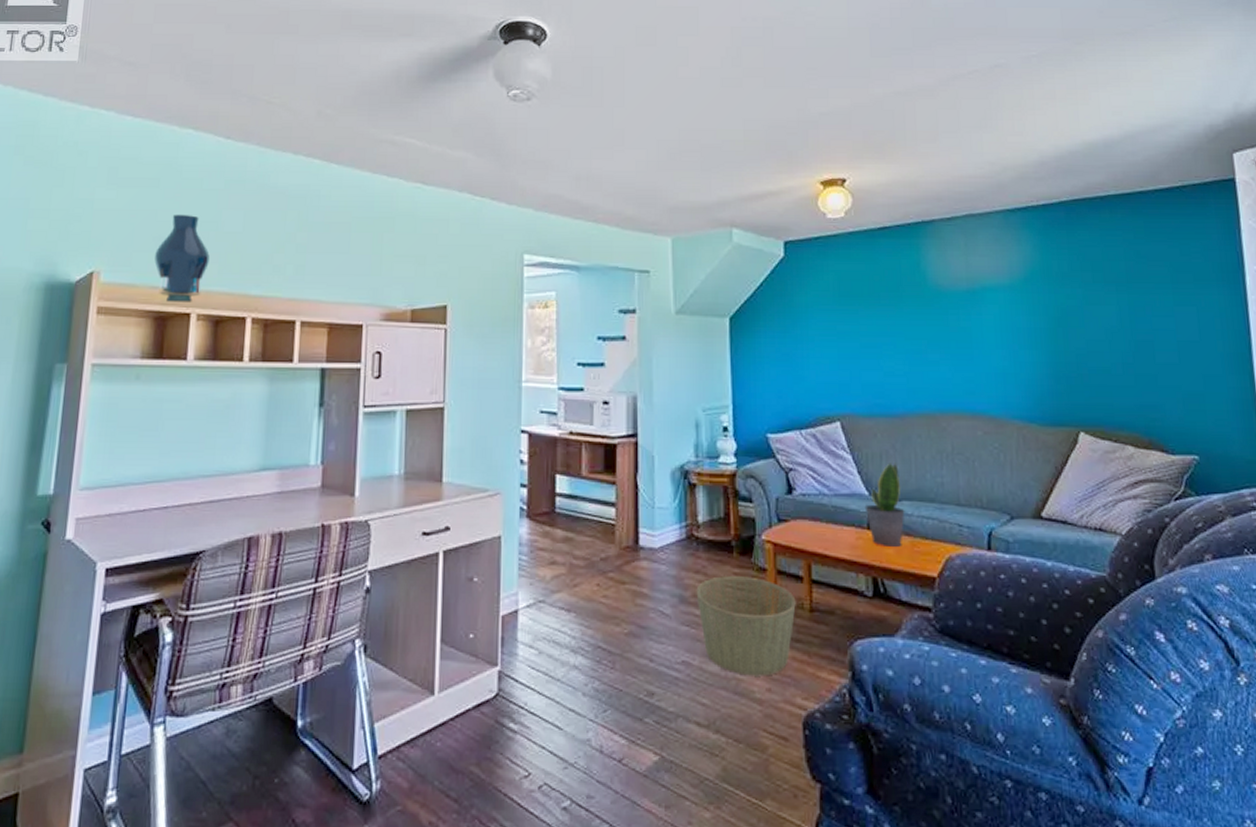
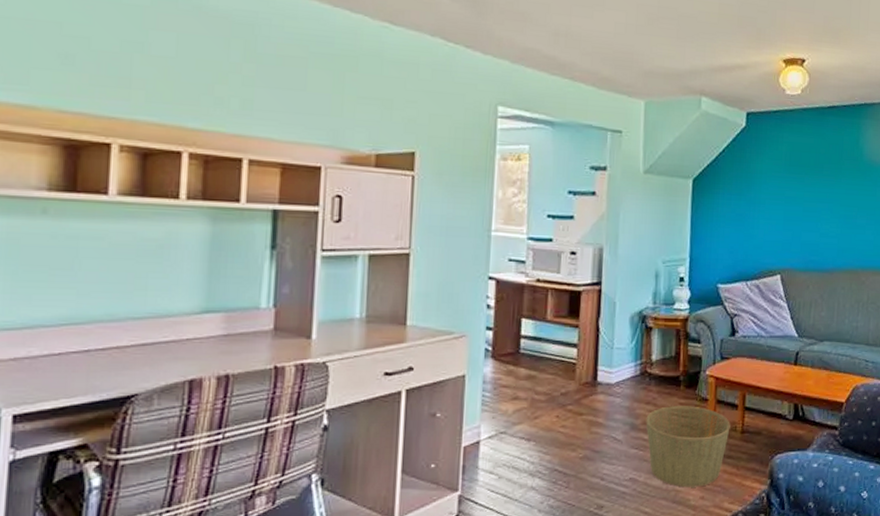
vase: present [154,214,210,303] -> none [60,29,134,133]
potted plant: present [864,463,905,547] -> none [793,310,826,379]

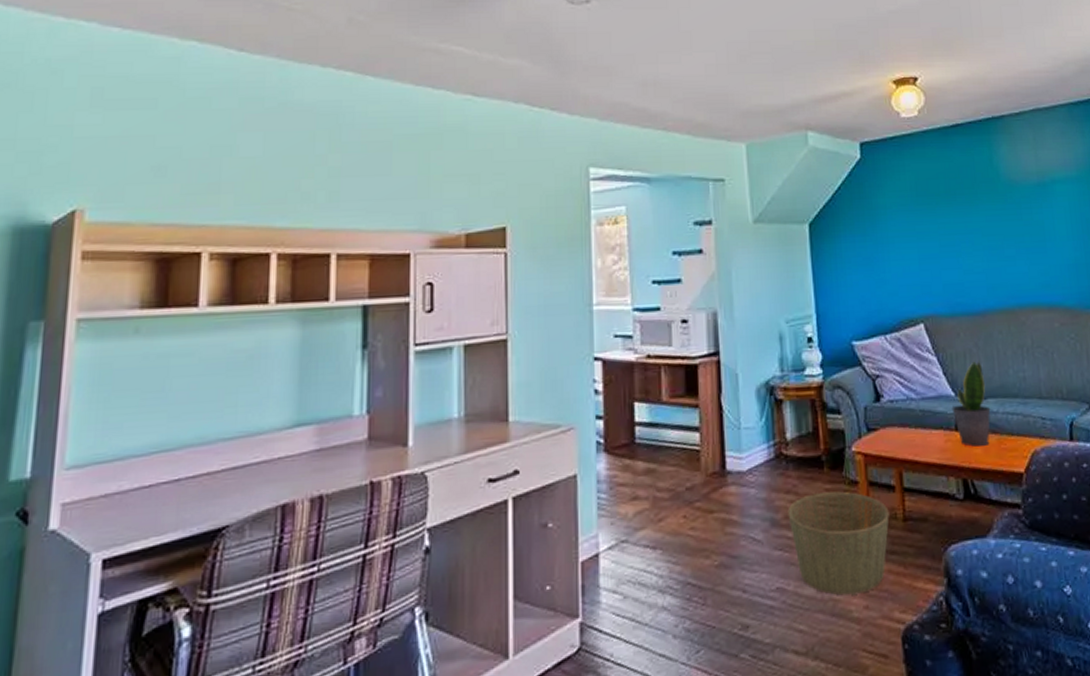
potted plant: none [793,310,826,379] -> present [951,361,991,447]

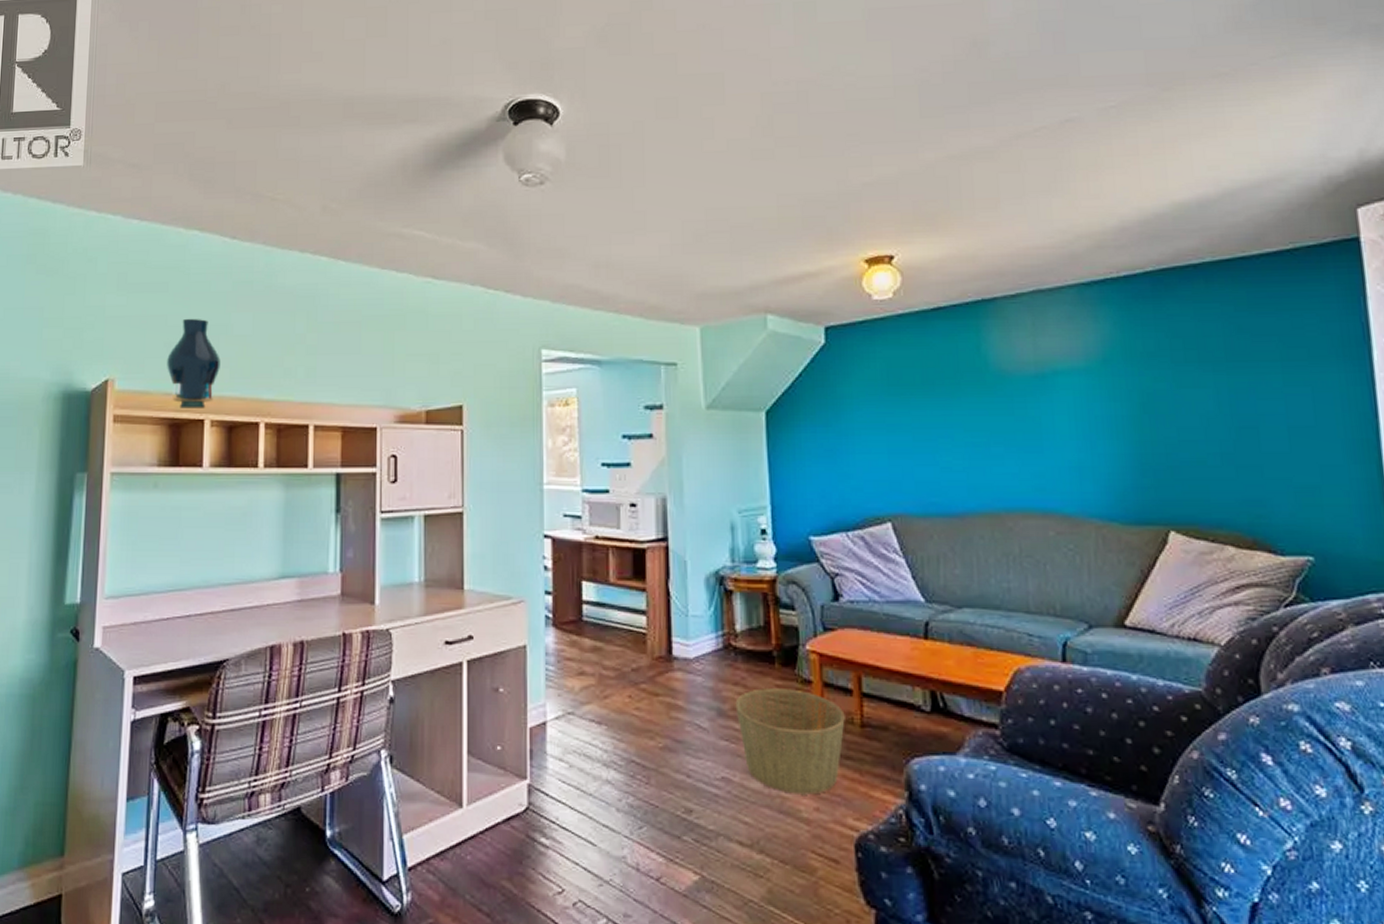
vase: none [153,138,223,242] -> present [166,318,220,410]
potted plant: present [951,361,991,447] -> none [920,567,967,658]

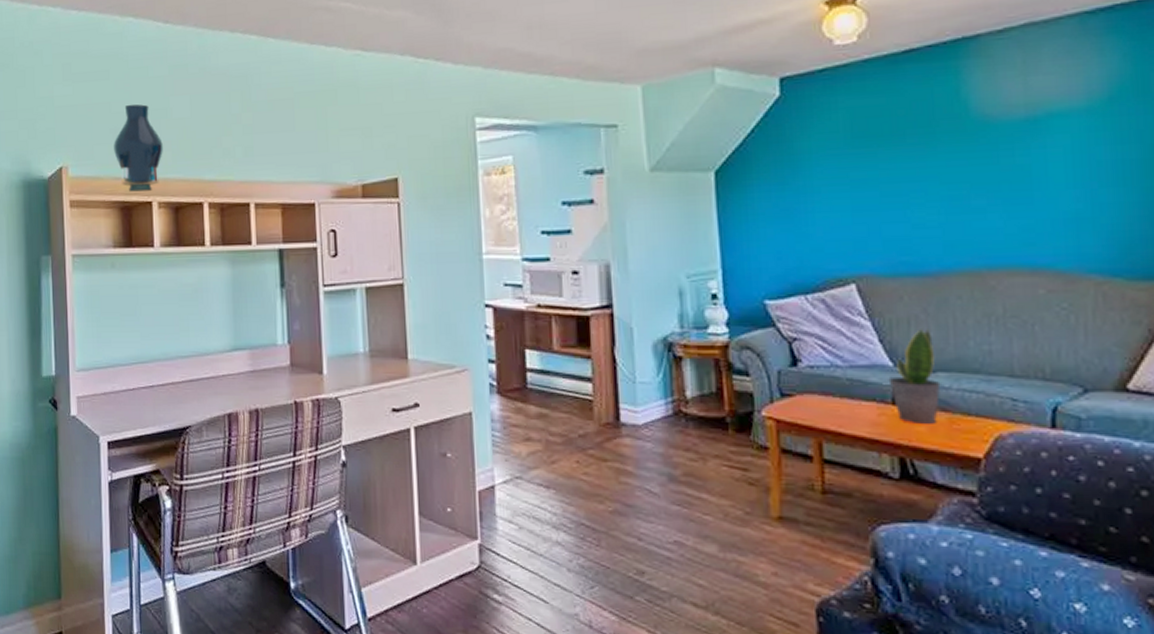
basket: present [735,688,845,795] -> none [687,454,805,560]
potted plant: none [920,567,967,658] -> present [888,329,941,424]

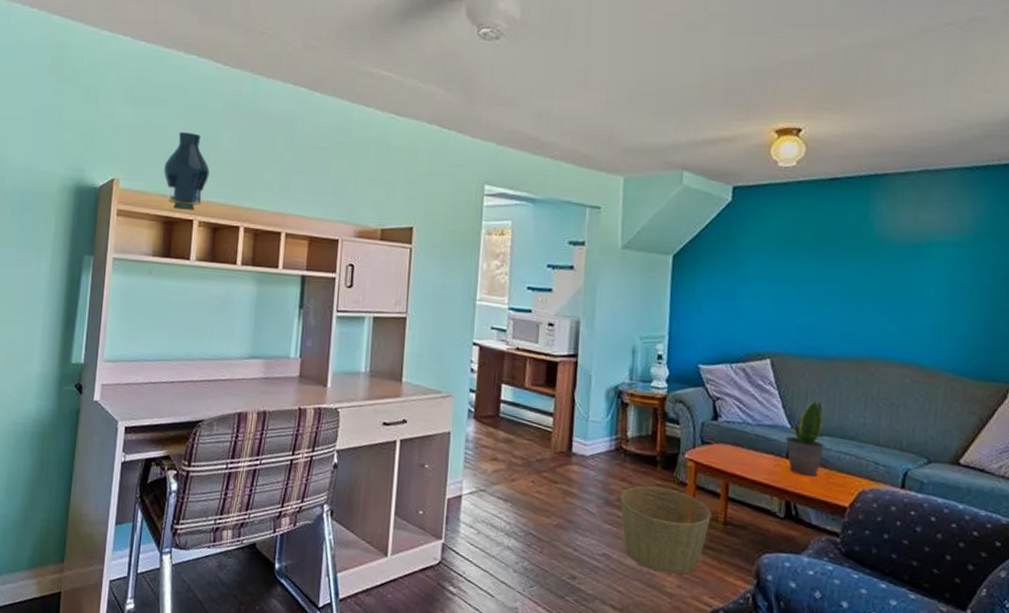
basket: none [687,454,805,560] -> present [620,485,712,575]

